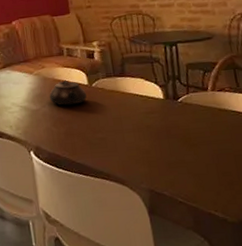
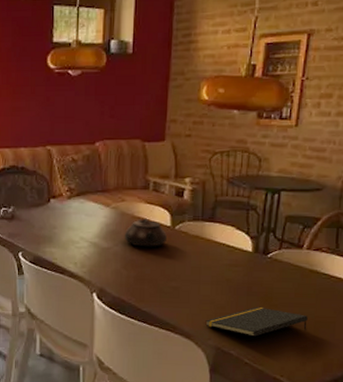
notepad: none [135,147,229,176] -> present [205,306,308,337]

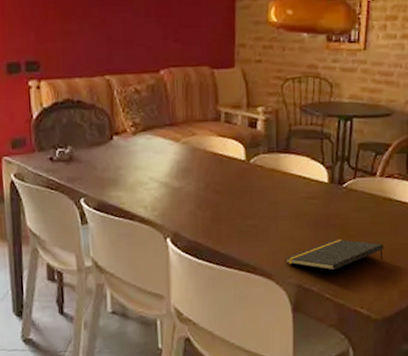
teapot: present [124,218,167,247] -> none [196,152,242,184]

